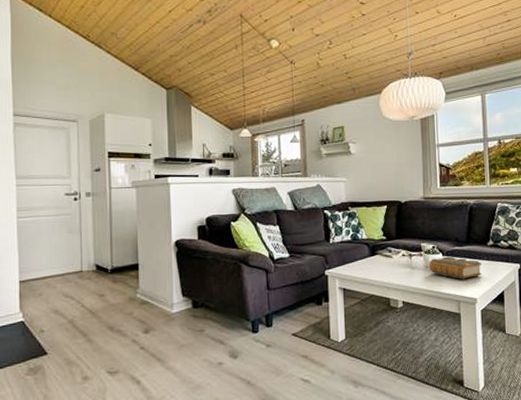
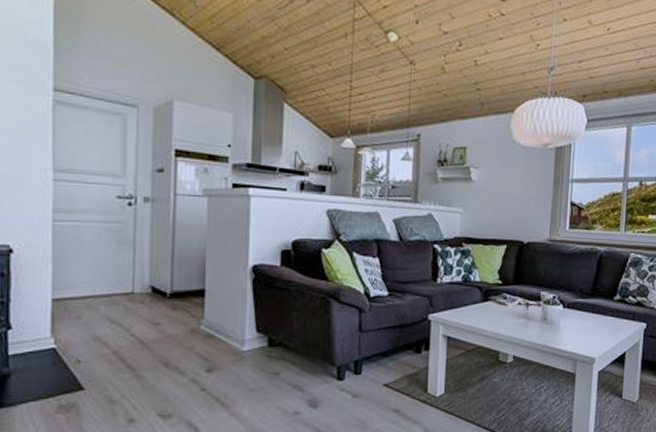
book: present [429,256,482,279] -> none [546,308,605,336]

